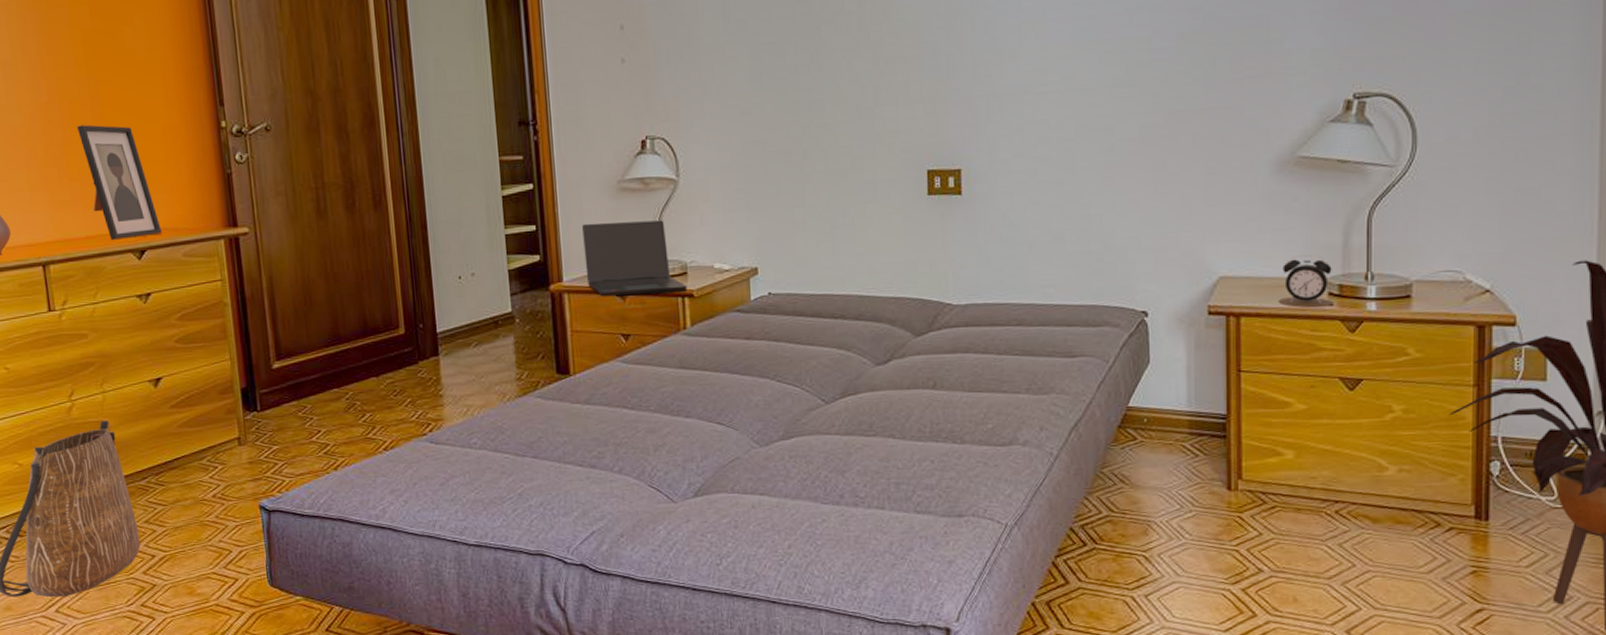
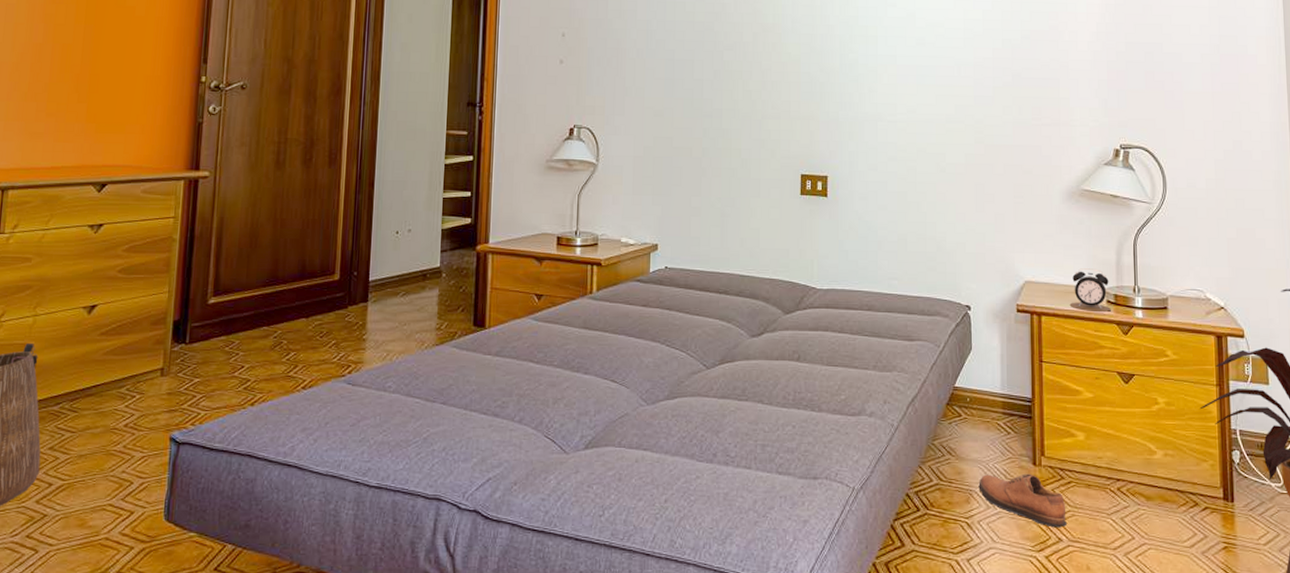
picture frame: present [77,124,162,241] -> none [63,67,126,173]
laptop: present [582,220,688,297] -> none [510,194,597,261]
shoe: none [1158,499,1269,558] -> present [978,473,1067,528]

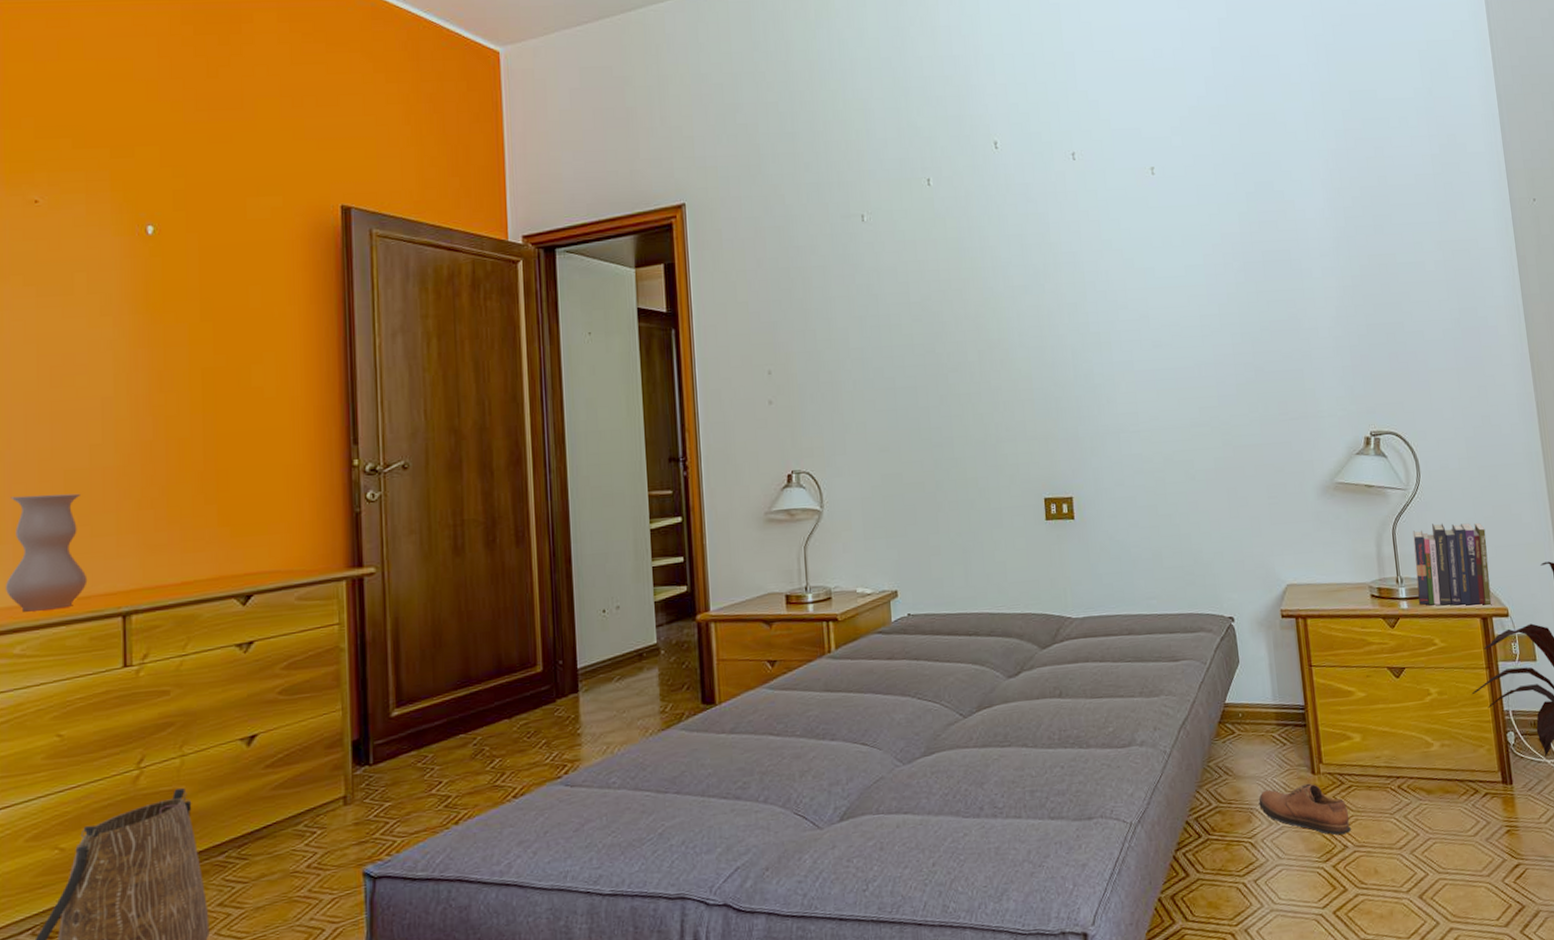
alarm clock: present [1069,268,1111,313] -> none [1334,563,1376,609]
books: none [1153,239,1228,325] -> present [1412,522,1492,606]

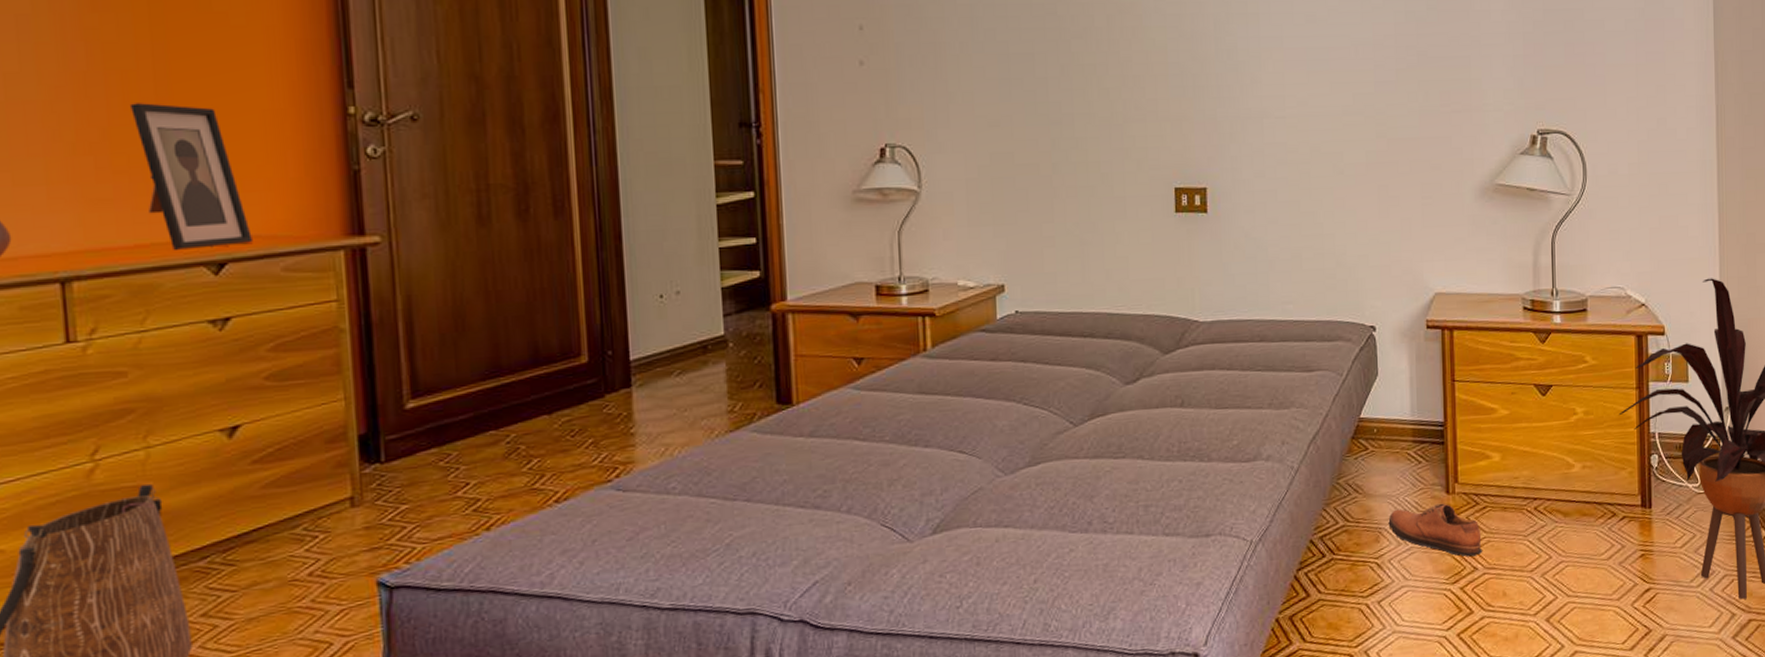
picture frame: none [185,464,274,587] -> present [131,103,253,251]
books: present [1412,522,1492,606] -> none [1572,233,1650,323]

